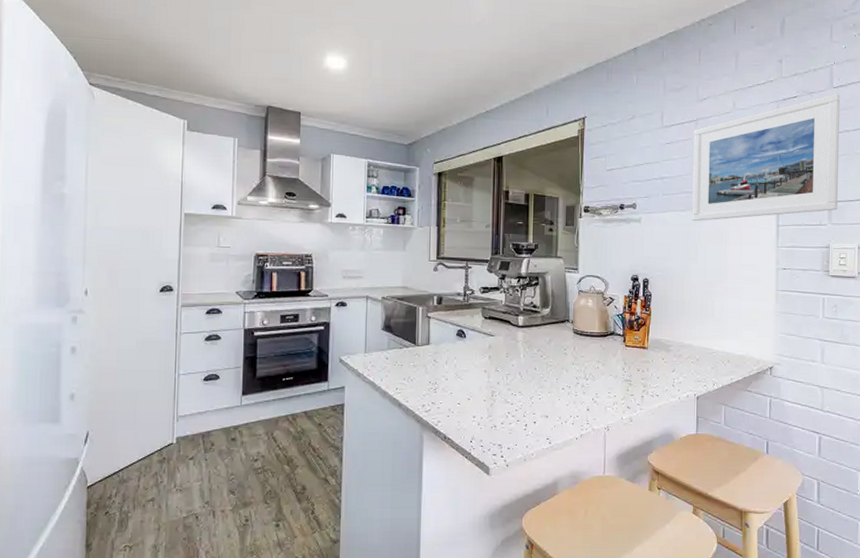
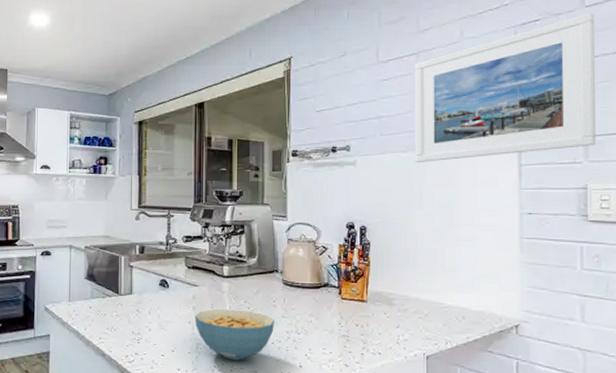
cereal bowl: none [490,357,566,406] -> present [195,309,275,361]

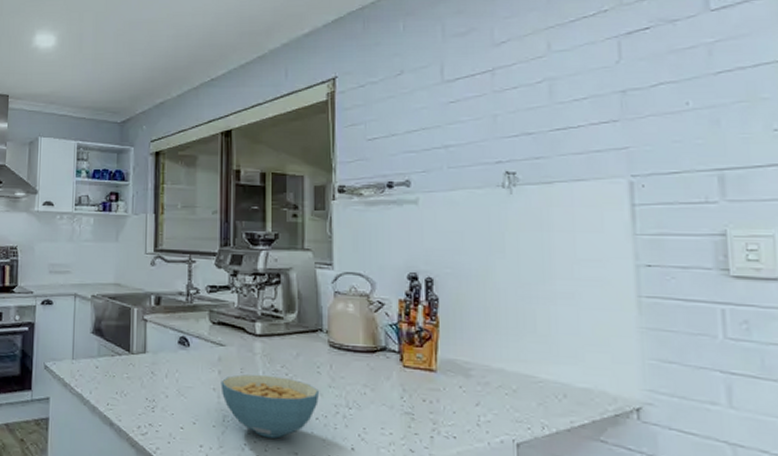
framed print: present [414,12,597,162] -> none [489,17,736,201]

